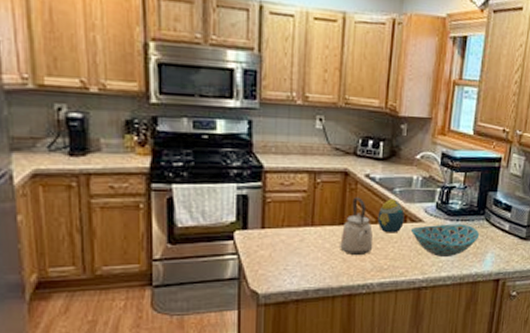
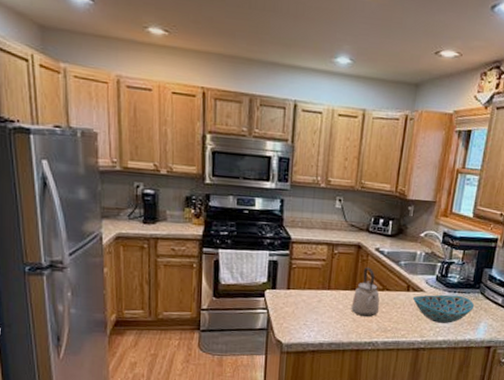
decorative egg: present [377,199,404,233] -> none [384,270,408,300]

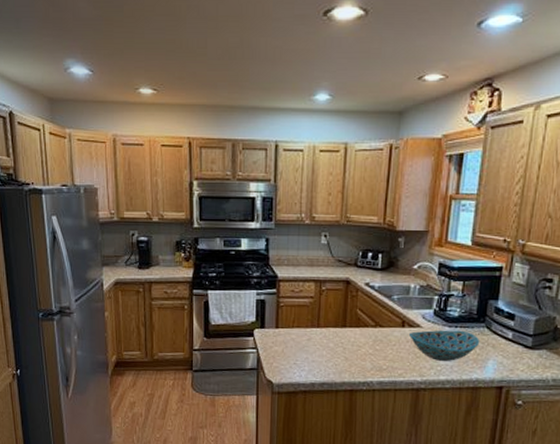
kettle: present [351,267,380,317] -> none [342,303,373,355]

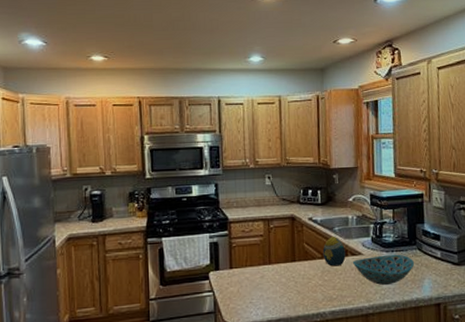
decorative egg: none [377,305,403,337] -> present [322,237,346,267]

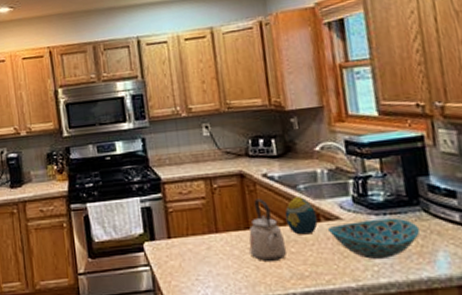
kettle: none [294,237,322,287] -> present [248,198,288,261]

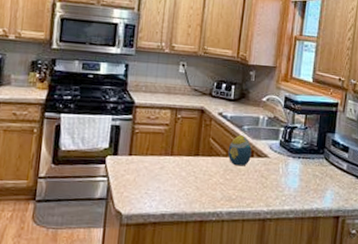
kettle: present [248,198,288,261] -> none [194,132,224,184]
bowl: present [327,218,421,259] -> none [257,160,320,191]

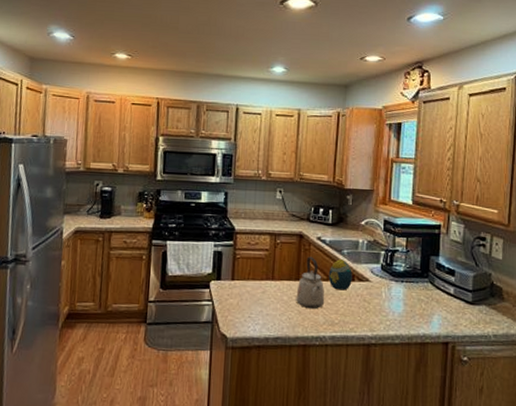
kettle: none [194,132,224,184] -> present [296,256,325,308]

